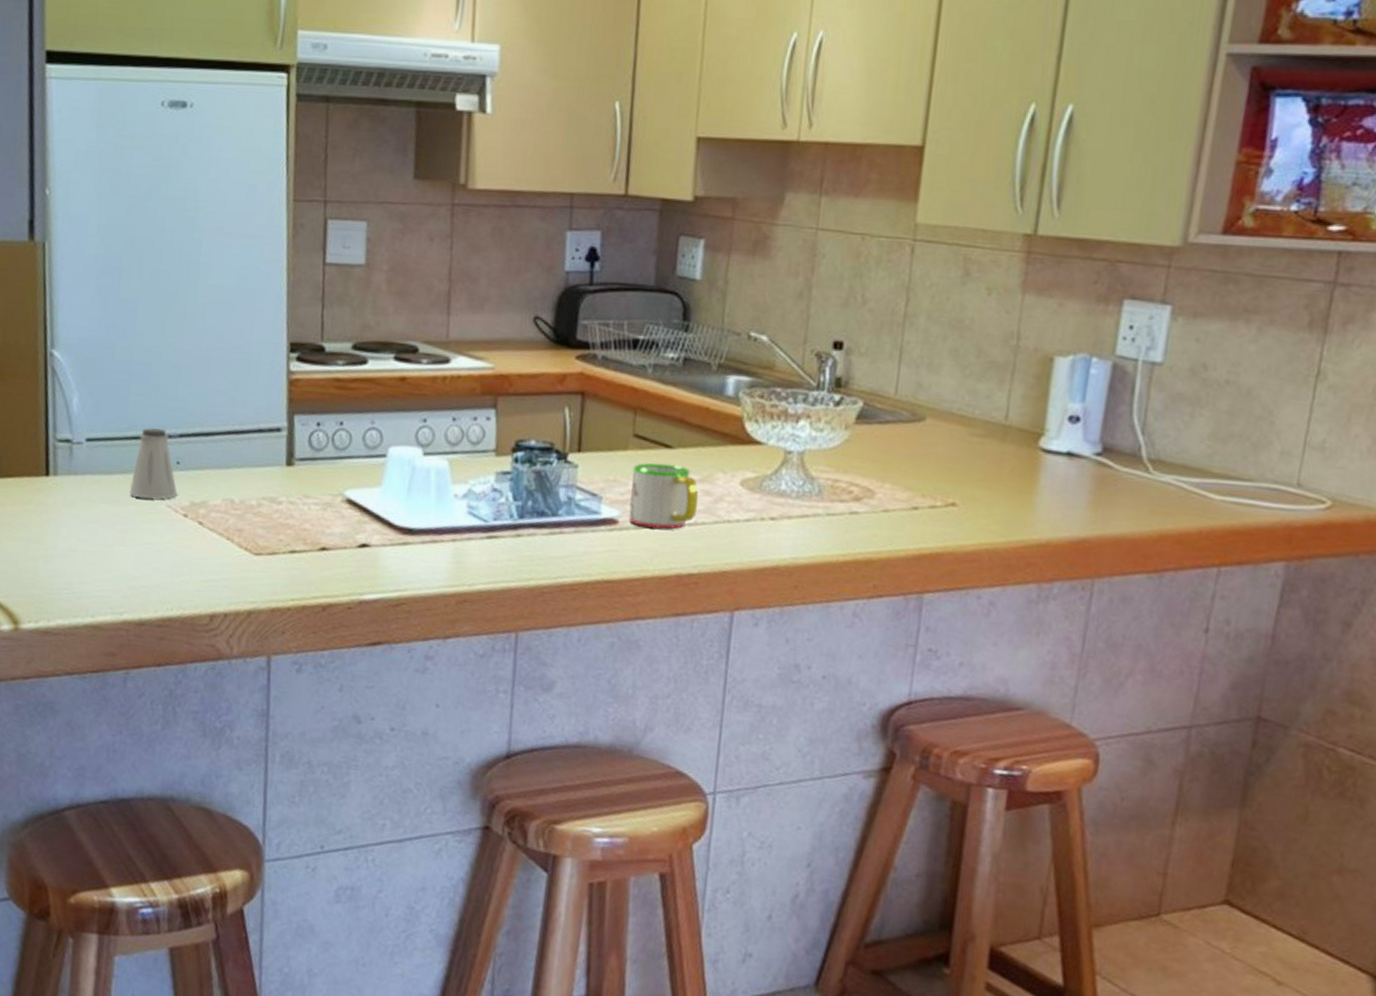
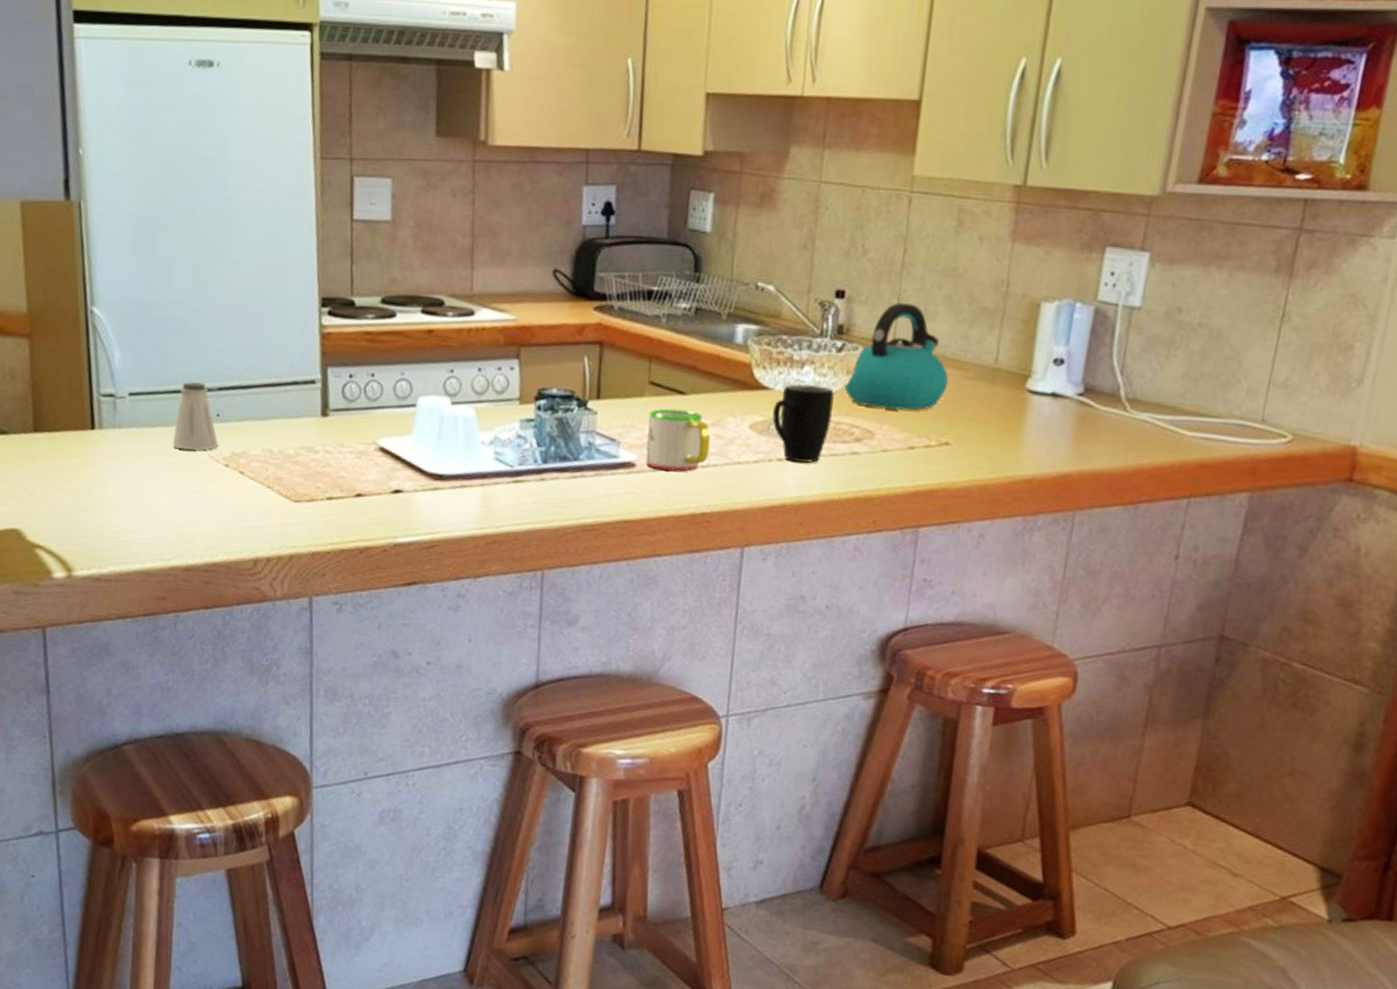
mug: none [765,438,833,523] -> present [772,383,835,463]
kettle: none [841,355,955,469] -> present [843,303,949,411]

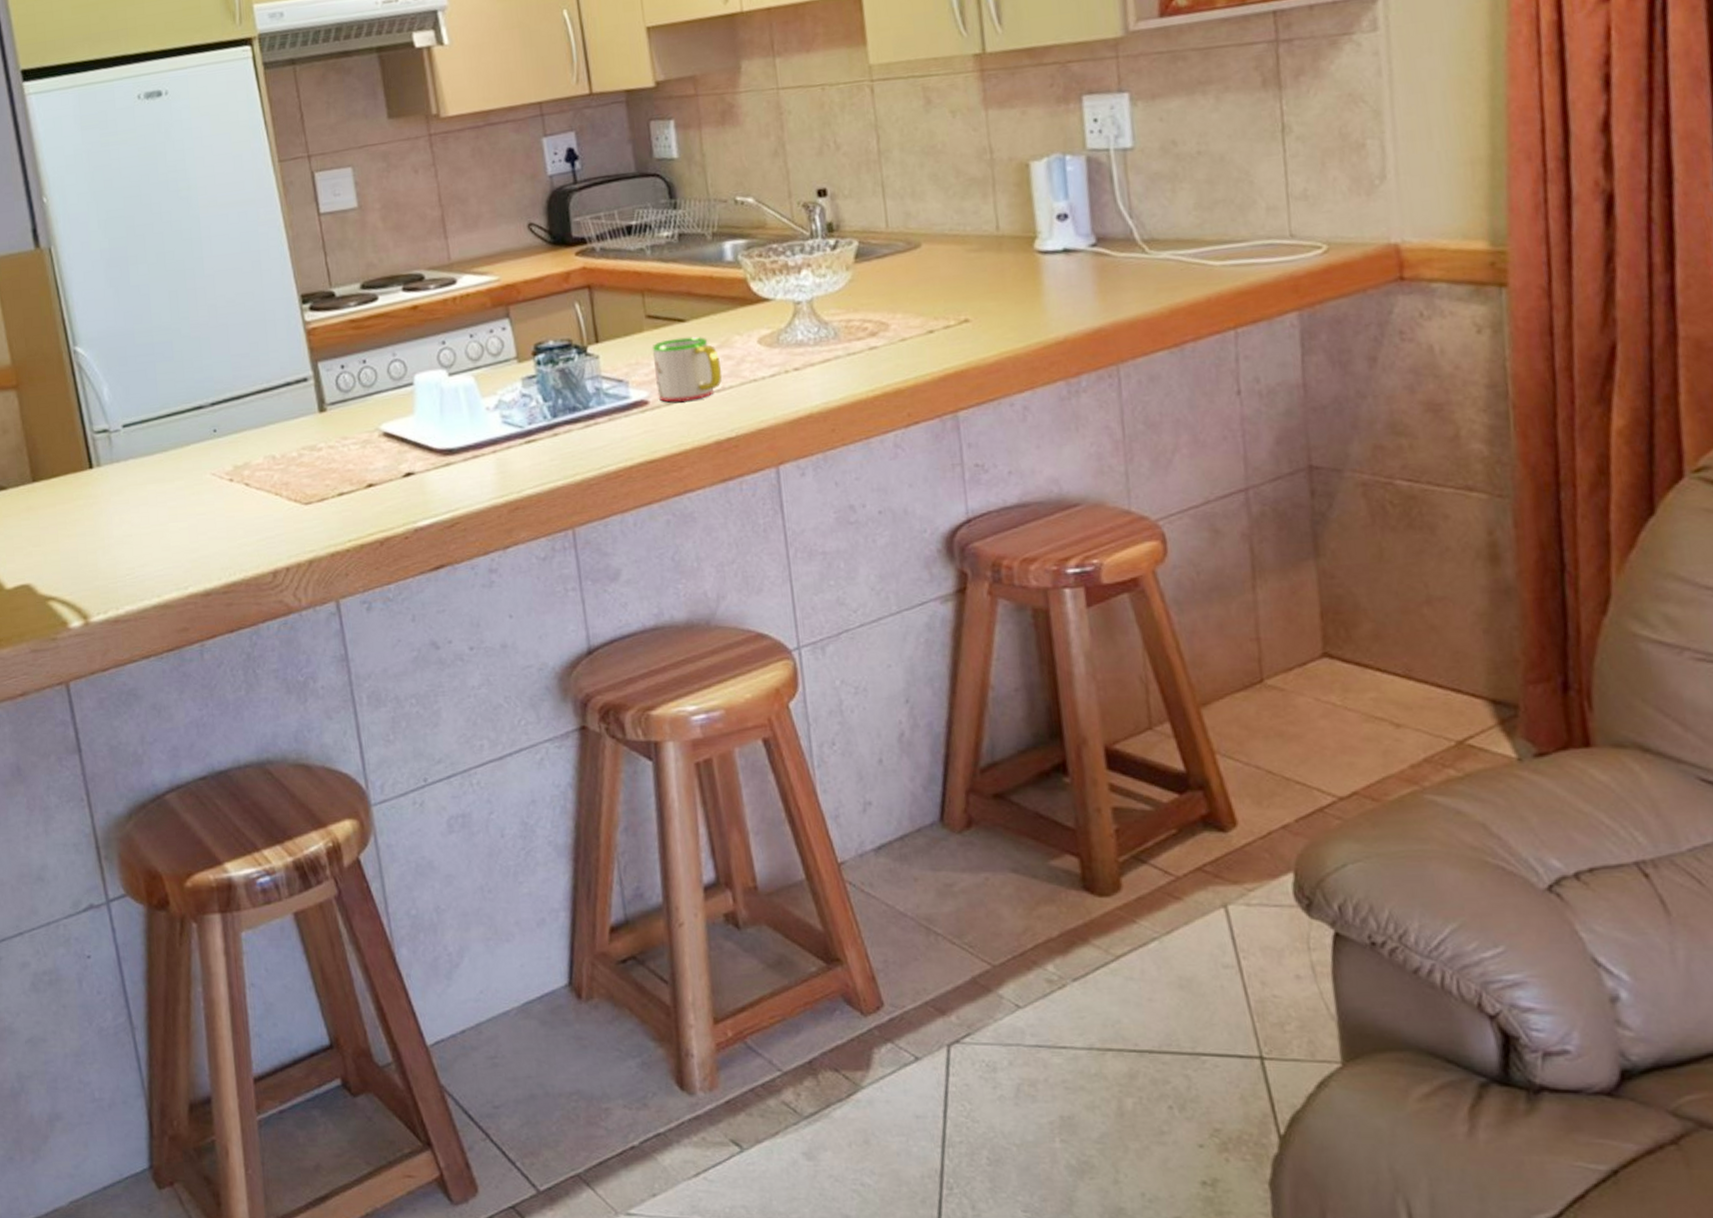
saltshaker: present [172,382,218,450] -> none [172,401,219,472]
mug: present [772,383,835,463] -> none [778,286,842,369]
kettle: present [843,303,949,411] -> none [845,188,954,299]

